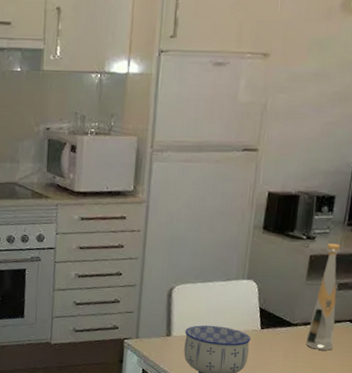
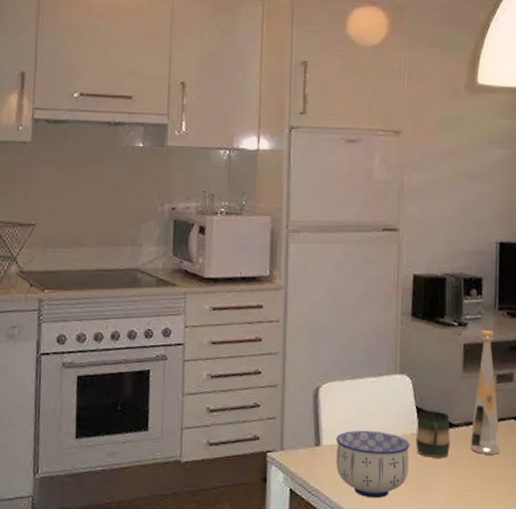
mug: none [256,311,290,351] -> present [415,410,450,458]

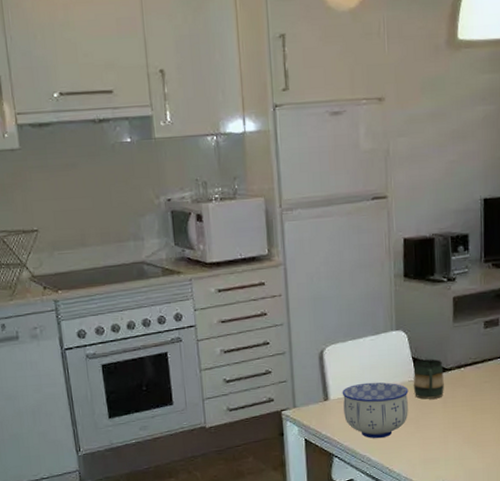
bottle: present [470,330,501,455] -> none [462,282,489,391]

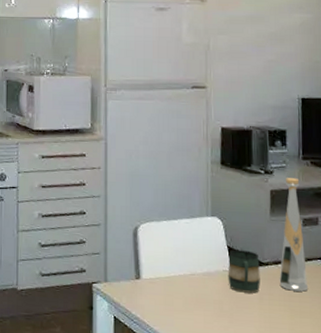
bowl: present [342,382,409,438] -> none [154,266,223,327]
bottle: none [462,282,489,391] -> present [279,178,309,292]

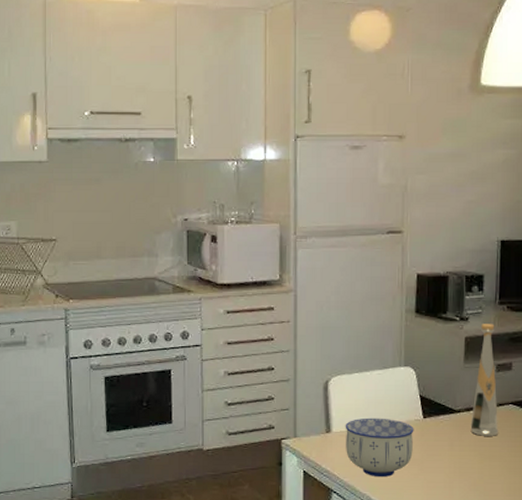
bowl: none [154,266,223,327] -> present [345,417,414,477]
mug: present [228,249,260,293] -> none [419,398,452,441]

